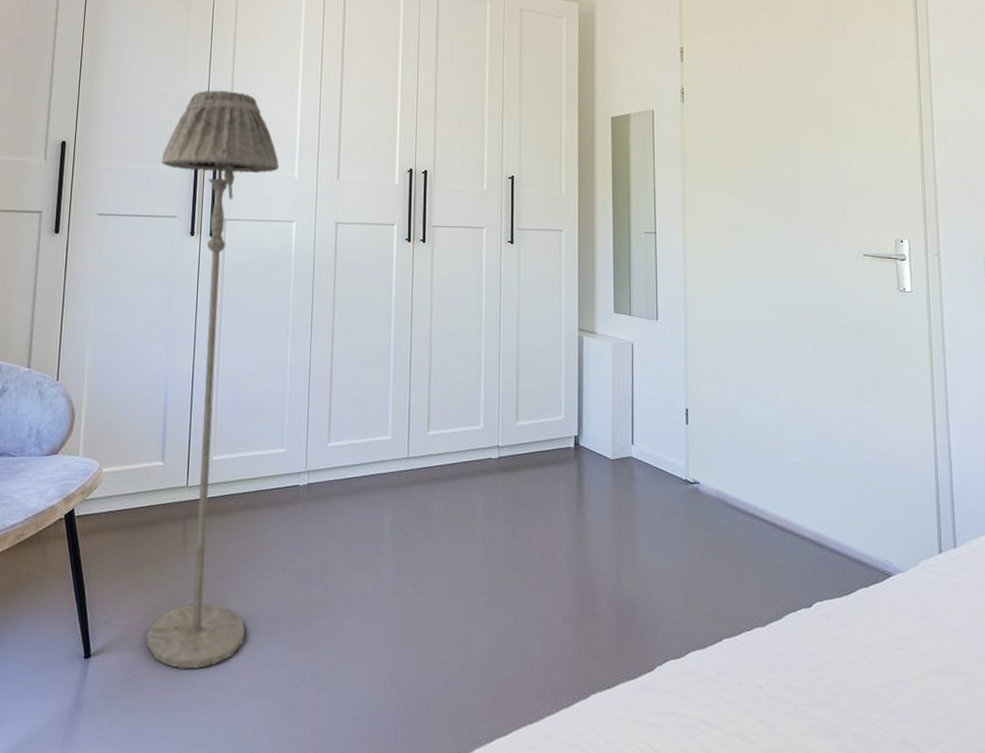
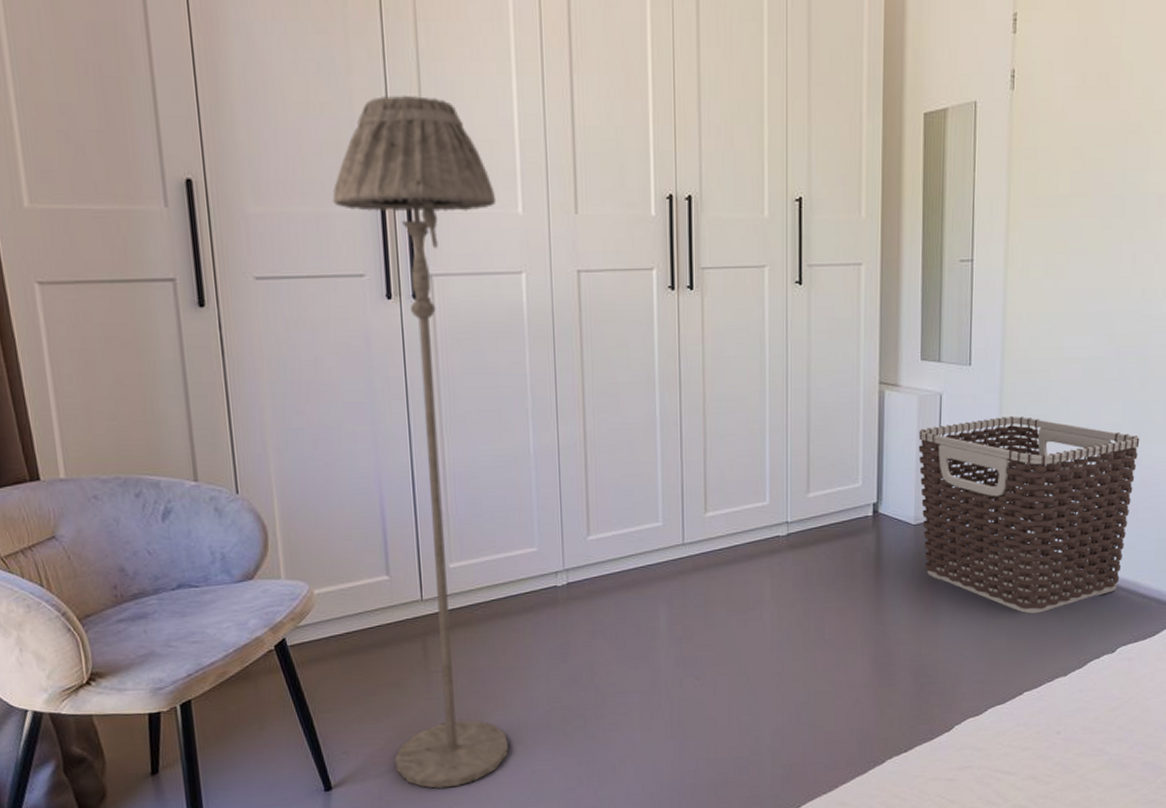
clothes hamper: none [614,367,817,558] -> present [918,415,1140,614]

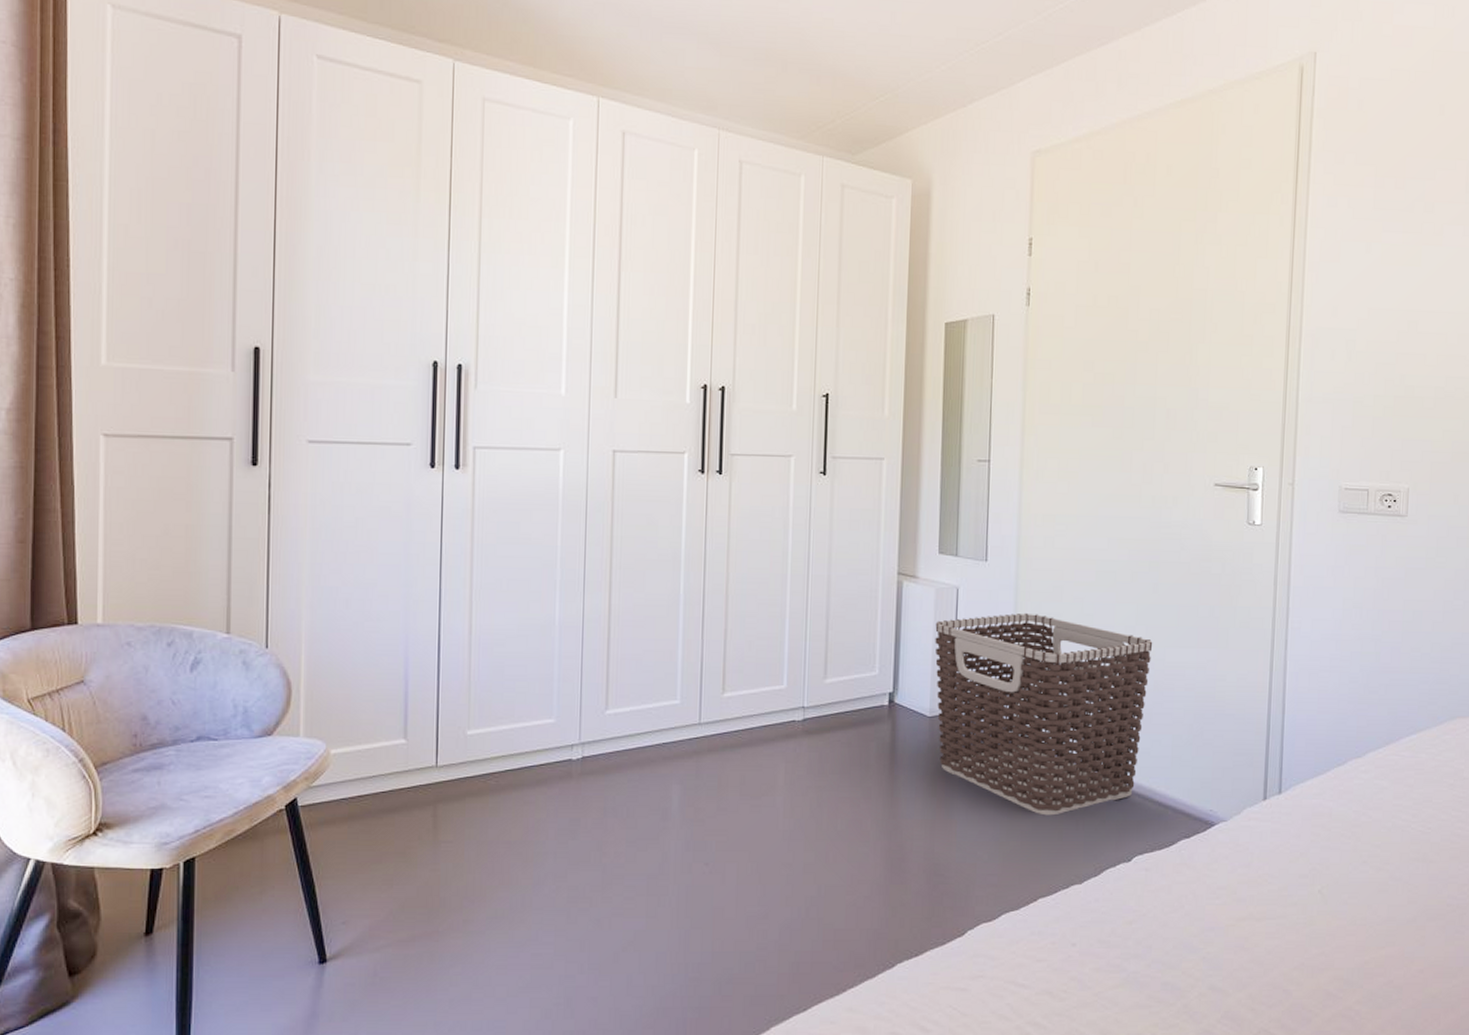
floor lamp: present [332,95,508,789] -> none [388,282,542,967]

